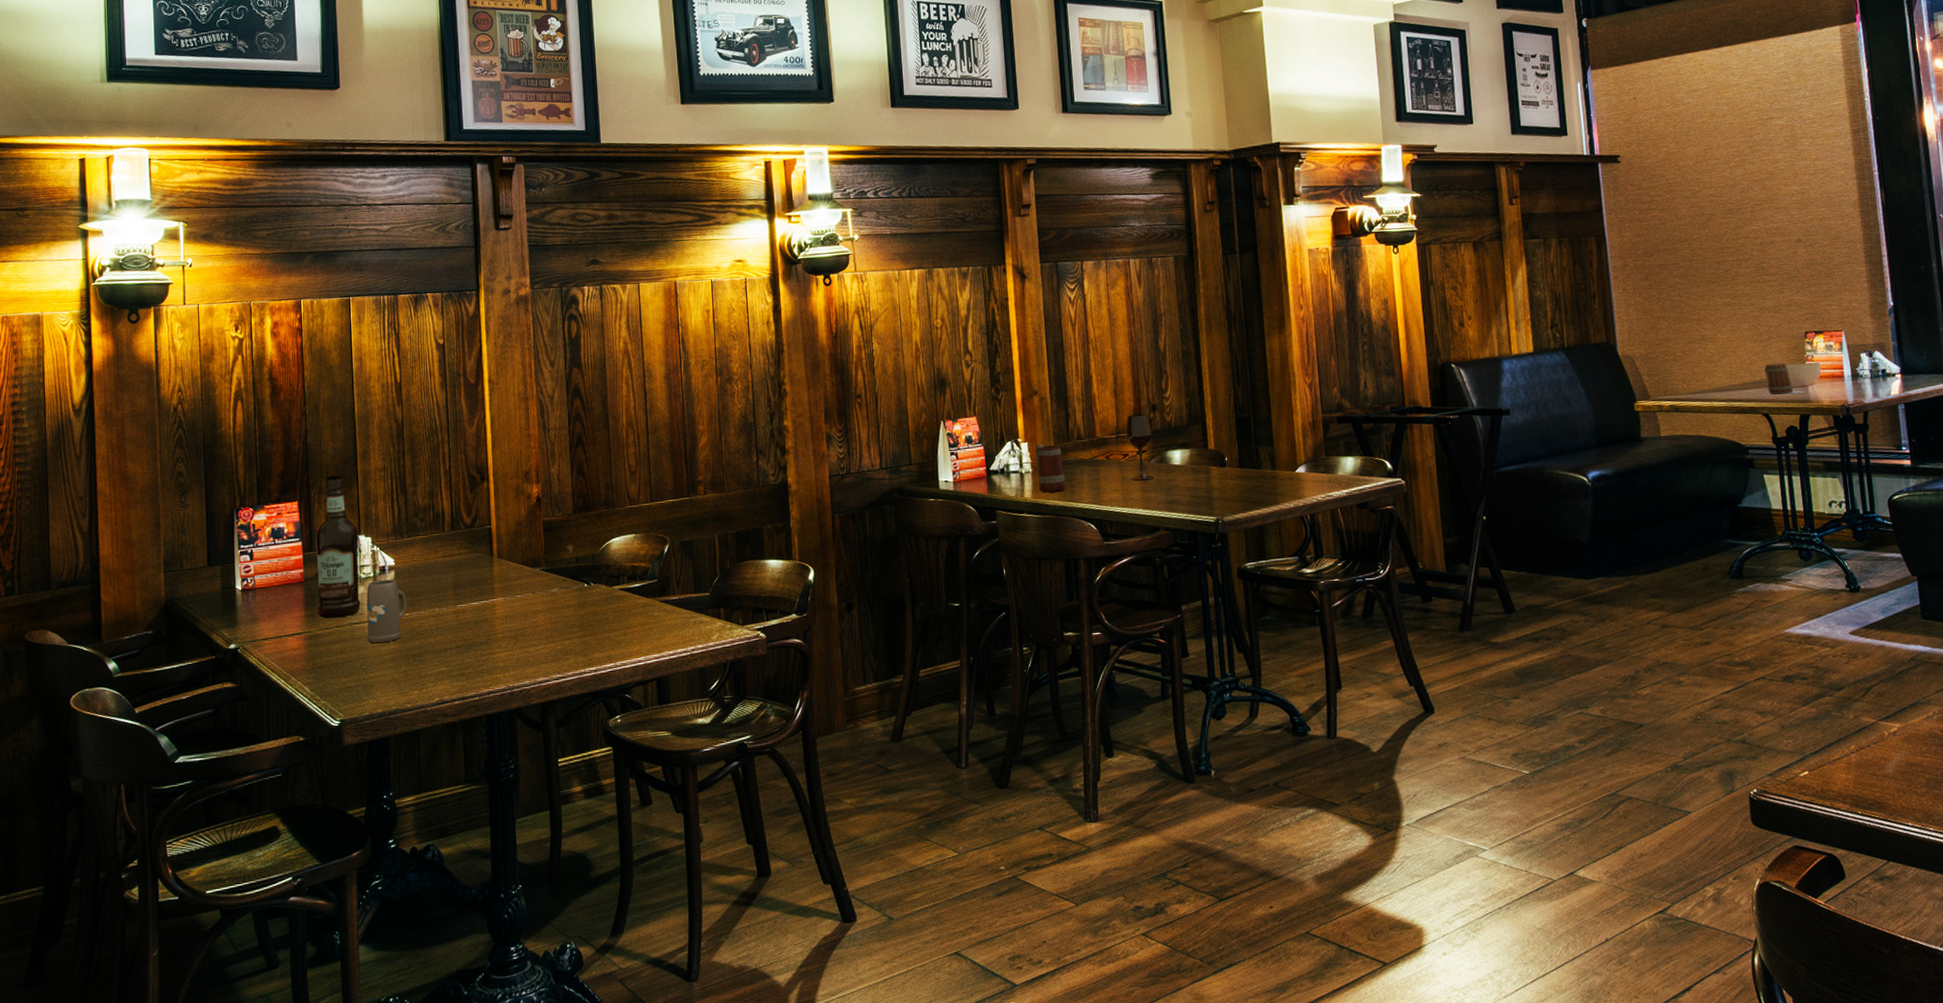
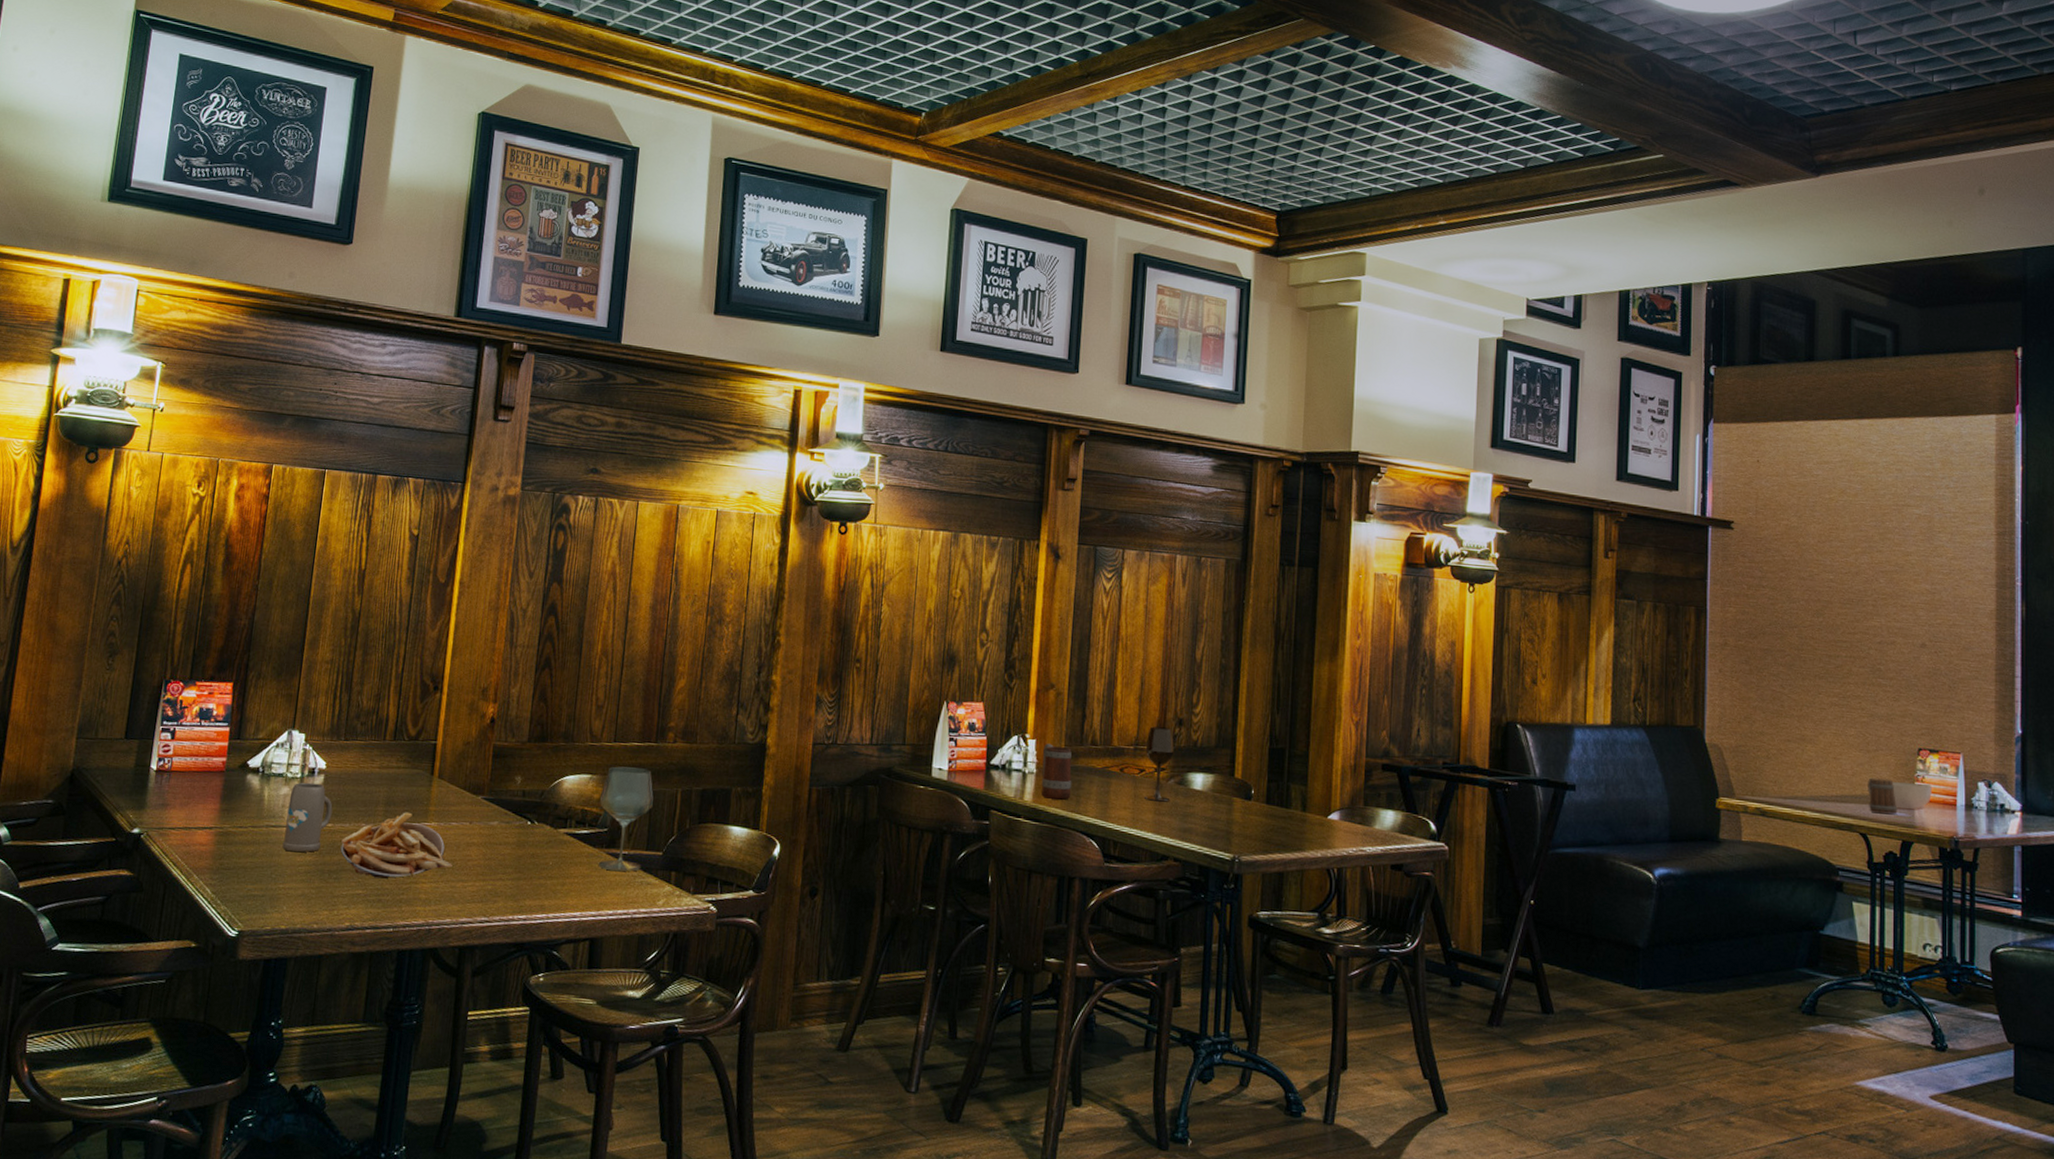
root beer: present [315,474,361,618] -> none [233,658,292,817]
french fries: none [420,592,523,655] -> present [340,812,453,879]
wine glass: none [645,521,695,616] -> present [598,766,655,872]

